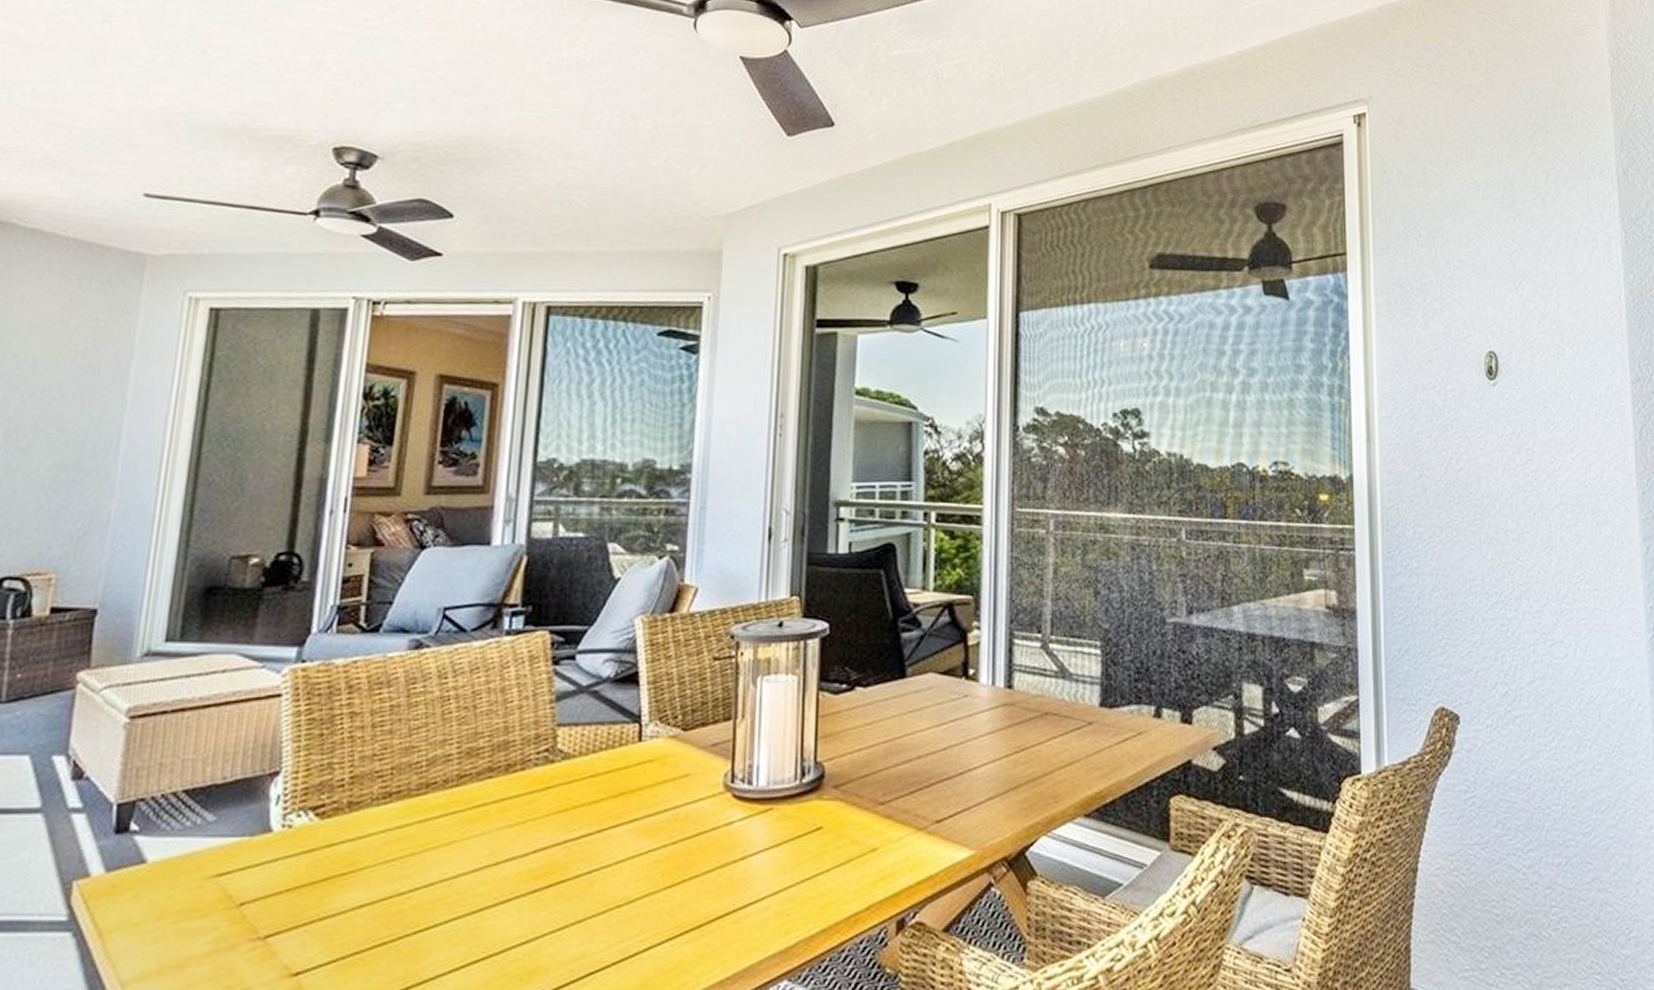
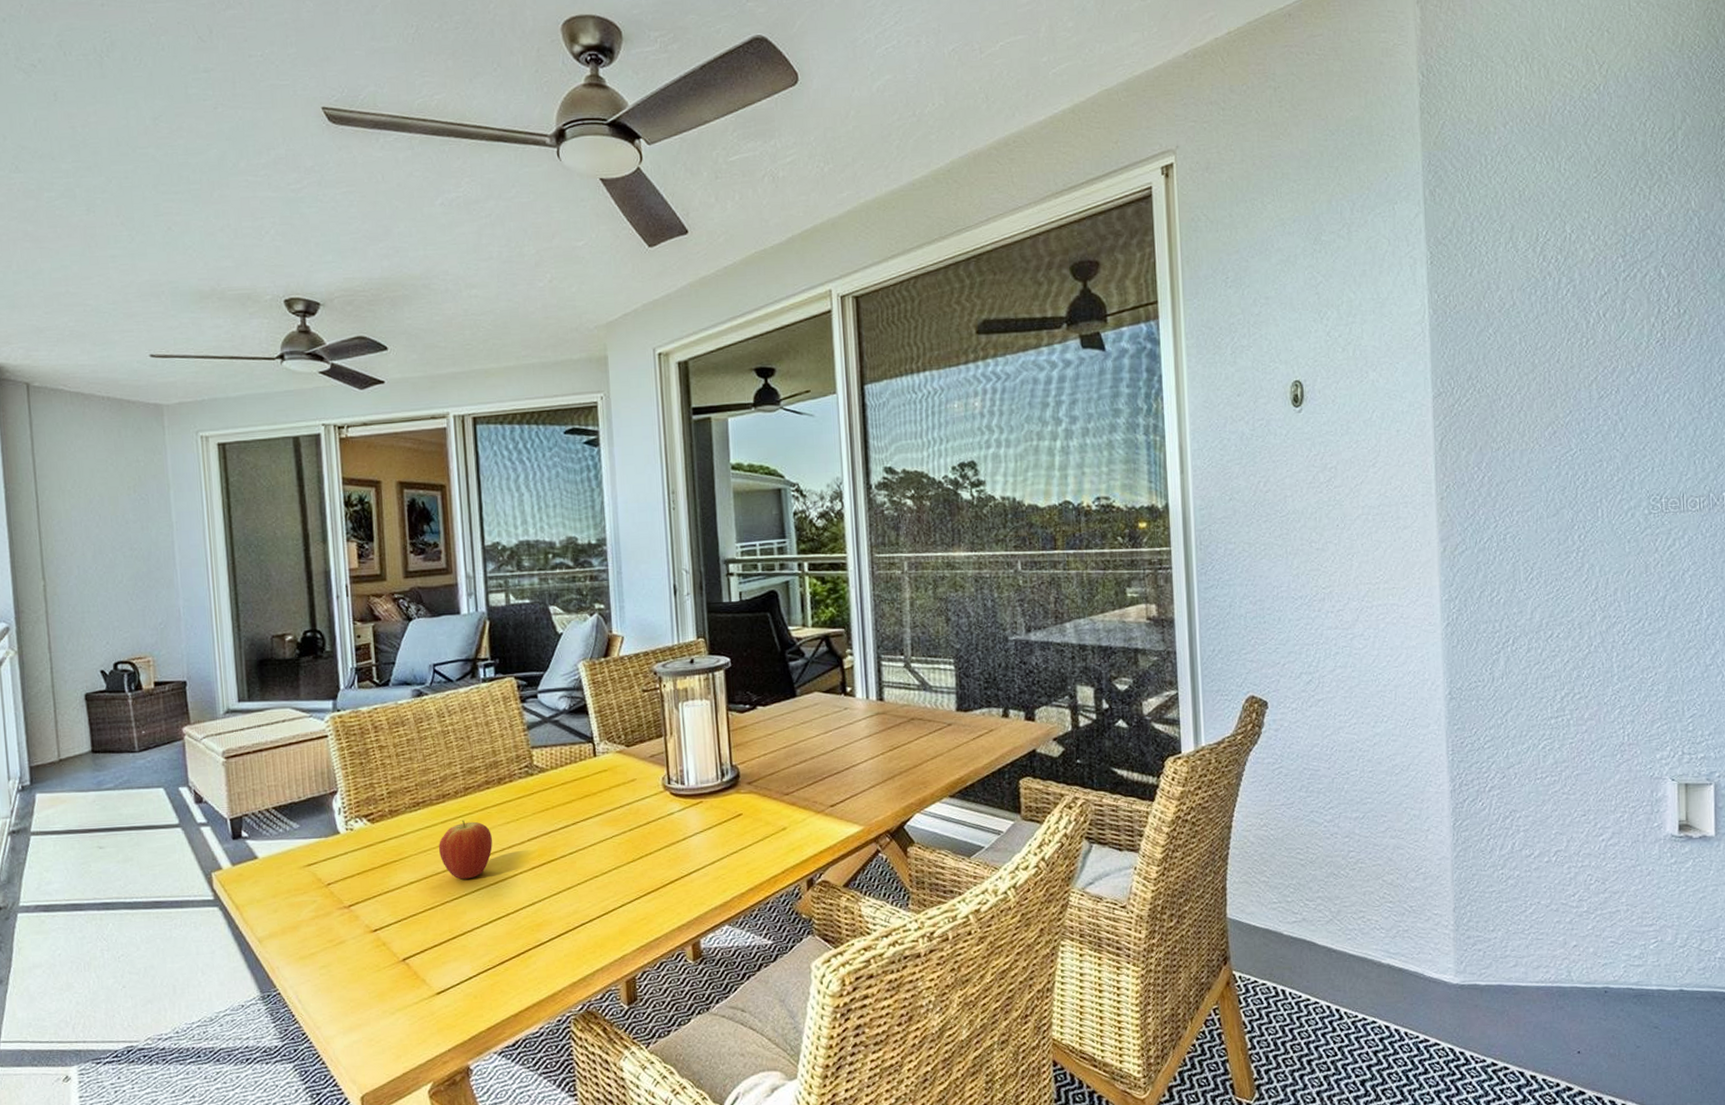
fruit: none [408,819,485,904] -> present [439,820,493,880]

